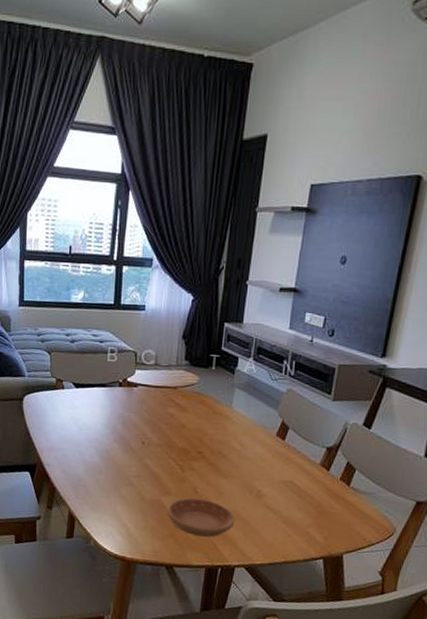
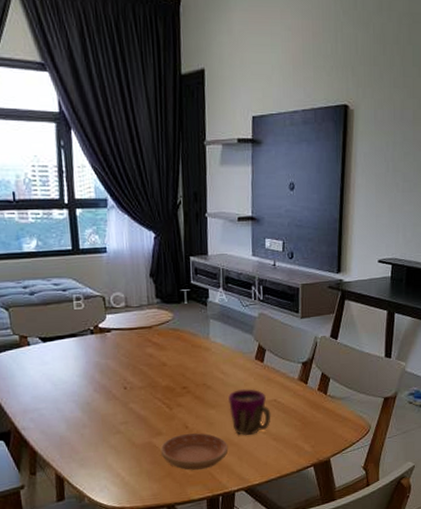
cup: none [241,464,285,513] -> present [227,388,271,436]

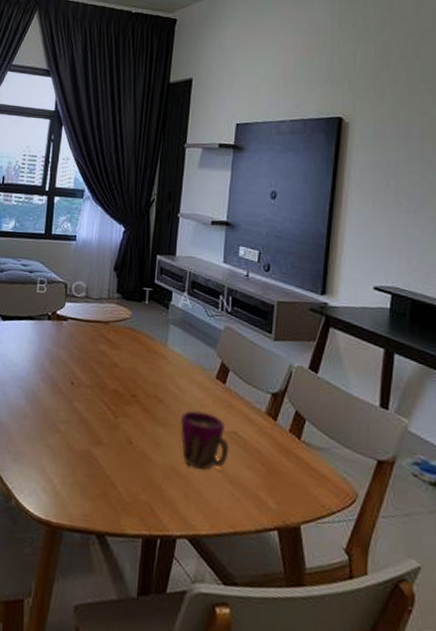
saucer: present [160,433,229,470] -> none [98,449,175,499]

